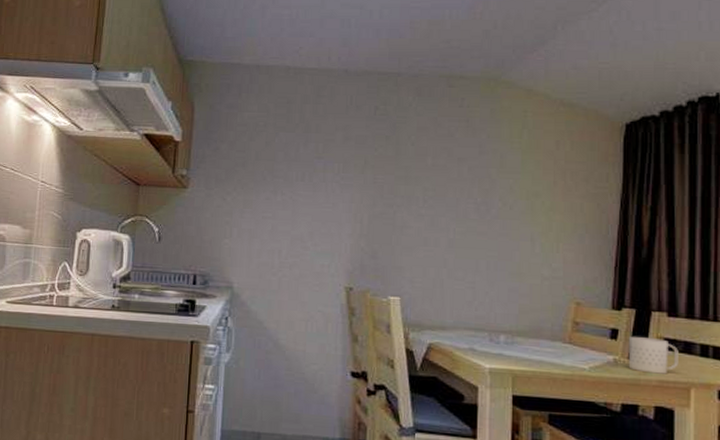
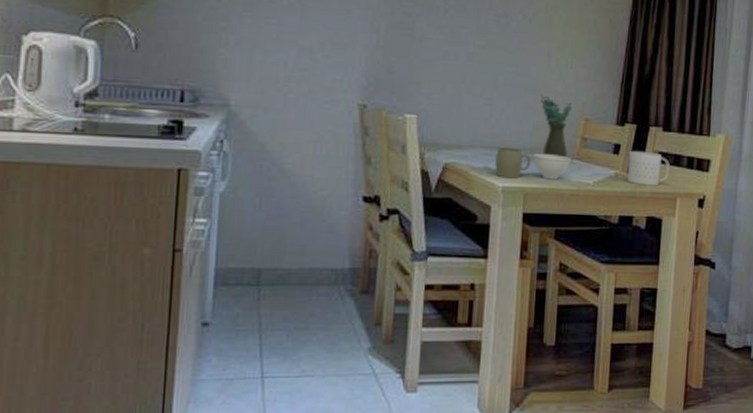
mug: none [481,329,519,361] -> present [495,147,532,179]
bowl: none [520,337,563,364] -> present [533,154,572,180]
vase: none [526,278,560,342] -> present [540,94,572,158]

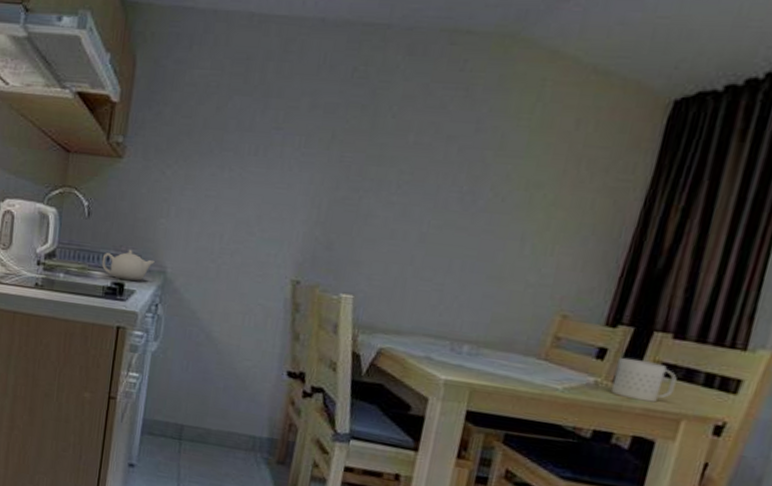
teapot: none [155,82,218,117] -> present [101,249,156,281]
mug: present [495,147,532,179] -> none [437,337,485,373]
bowl: present [533,154,572,180] -> none [486,348,538,380]
vase: present [540,94,572,158] -> none [499,283,546,357]

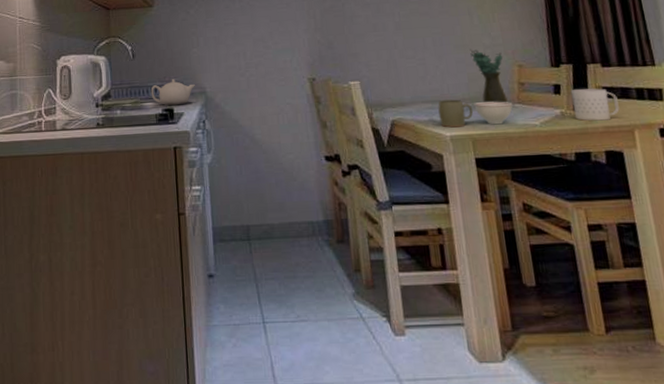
mug: none [437,337,485,373] -> present [438,99,473,128]
bowl: none [486,348,538,380] -> present [474,101,513,125]
vase: none [499,283,546,357] -> present [470,48,508,103]

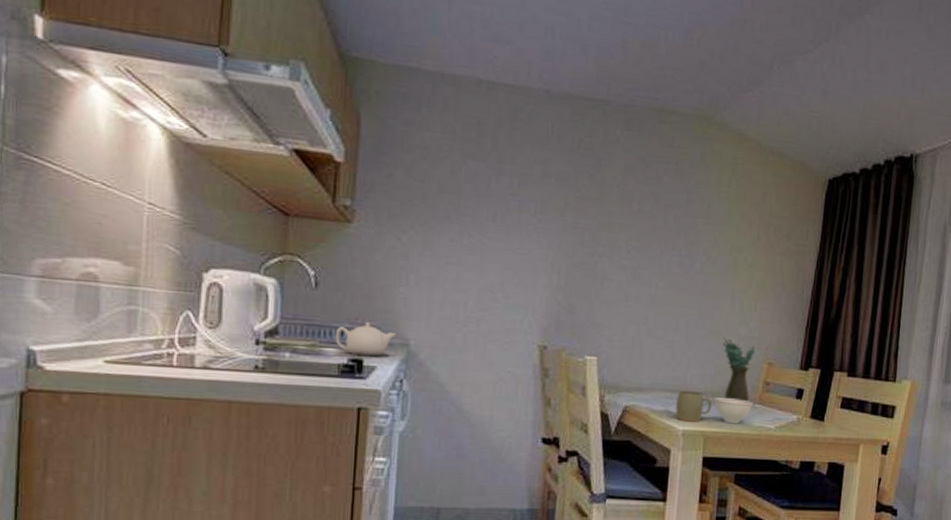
mug: present [570,87,620,121] -> none [809,395,854,432]

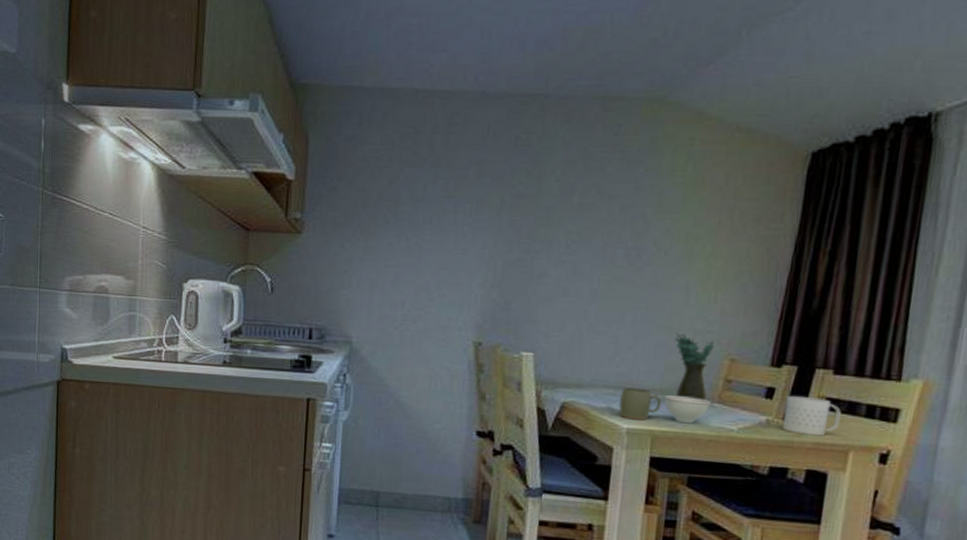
teapot: present [335,321,397,357] -> none [288,321,341,353]
mug: none [809,395,854,432] -> present [781,395,841,436]

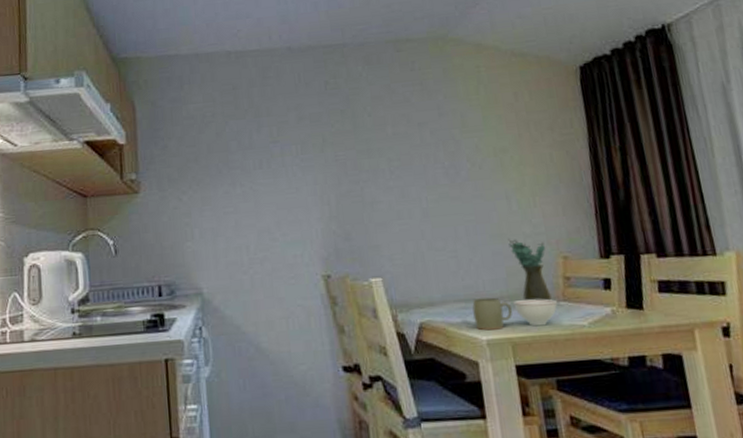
mug: present [781,395,841,436] -> none [622,281,678,321]

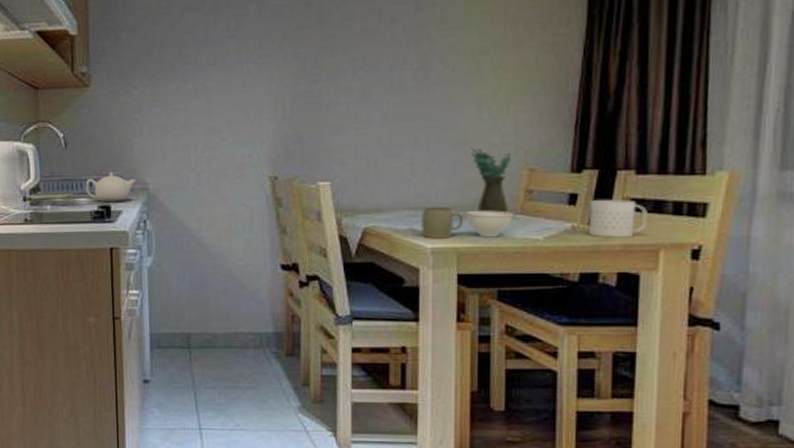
teapot: none [137,277,191,310] -> present [85,171,137,203]
mug: none [622,281,678,321] -> present [588,198,647,238]

